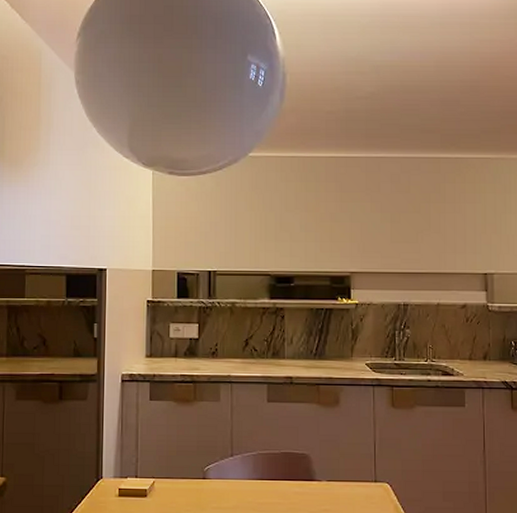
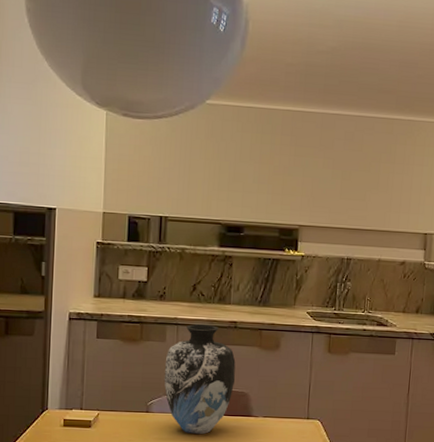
vase: none [220,382,294,503] -> present [164,324,236,435]

